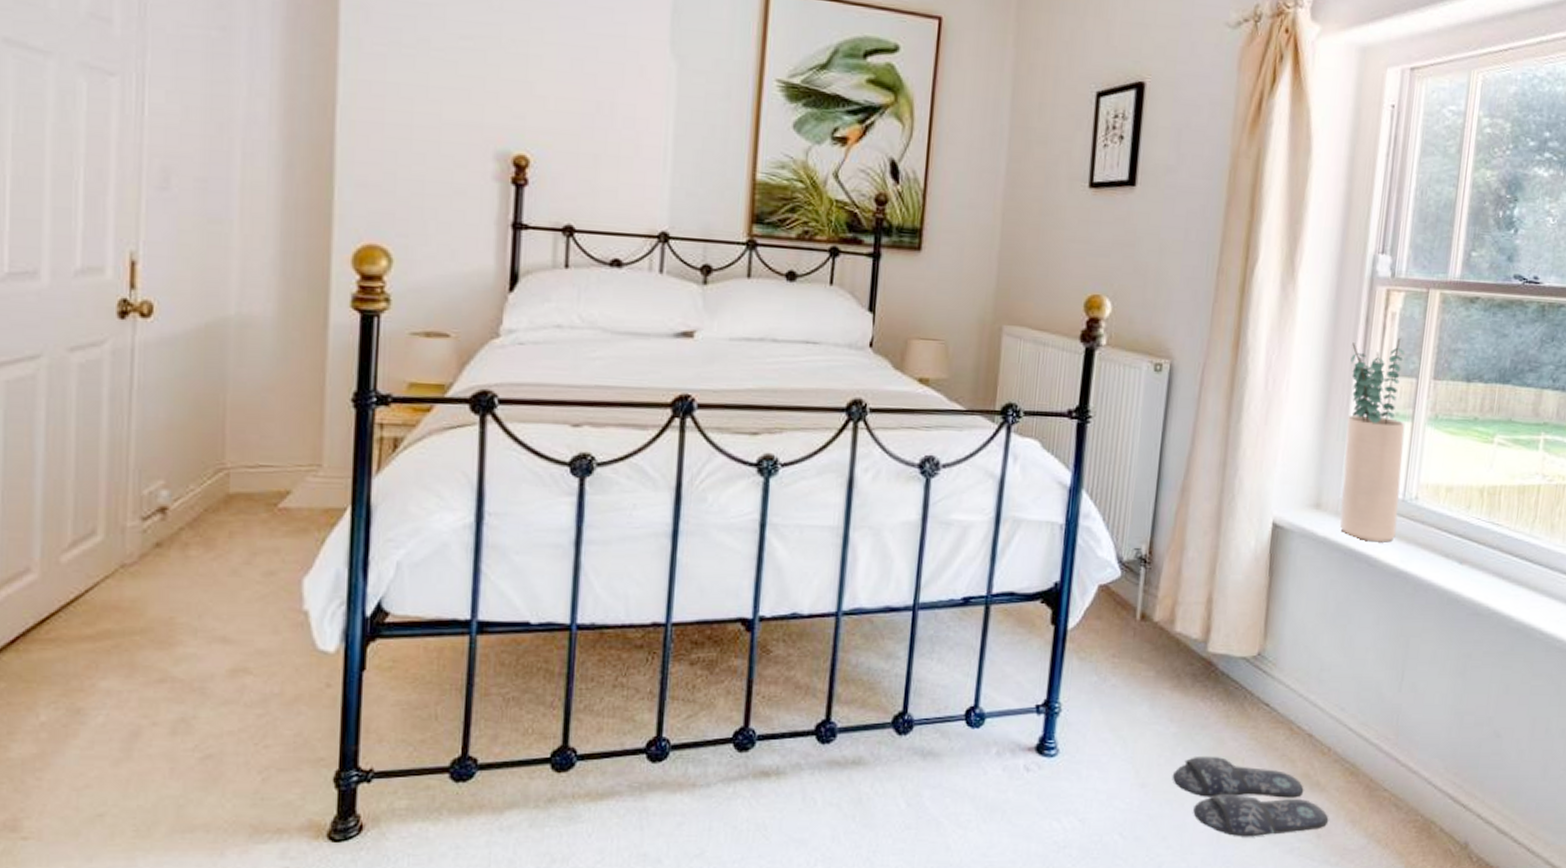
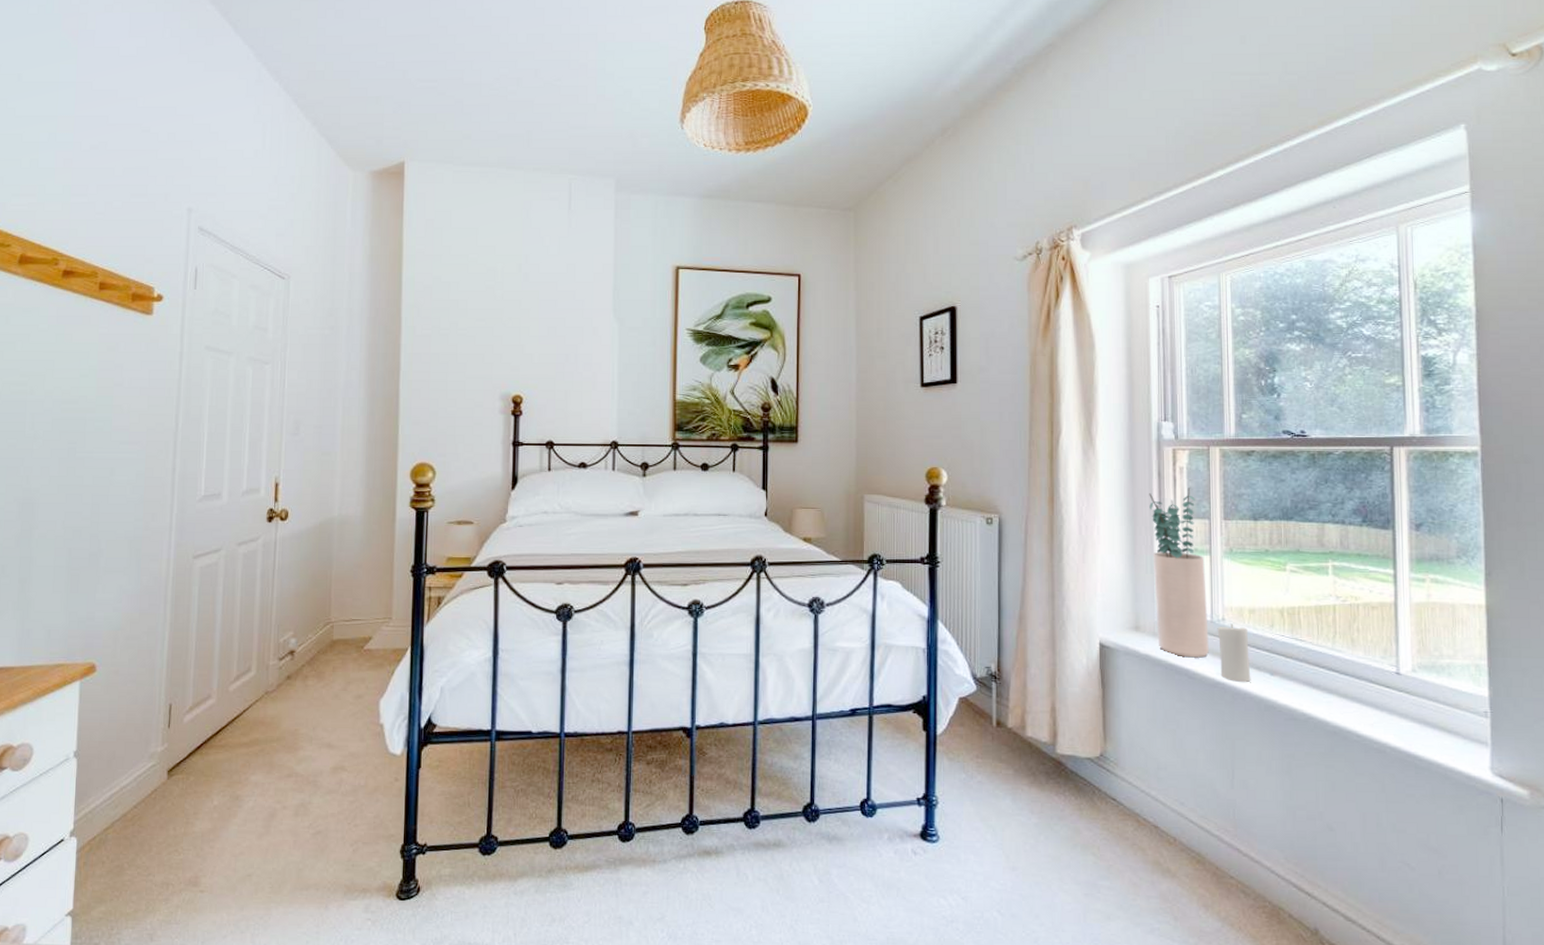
slippers: present [1173,755,1329,836] -> none [1039,843,1183,917]
candle: none [1404,503,1442,573] -> present [1217,623,1251,683]

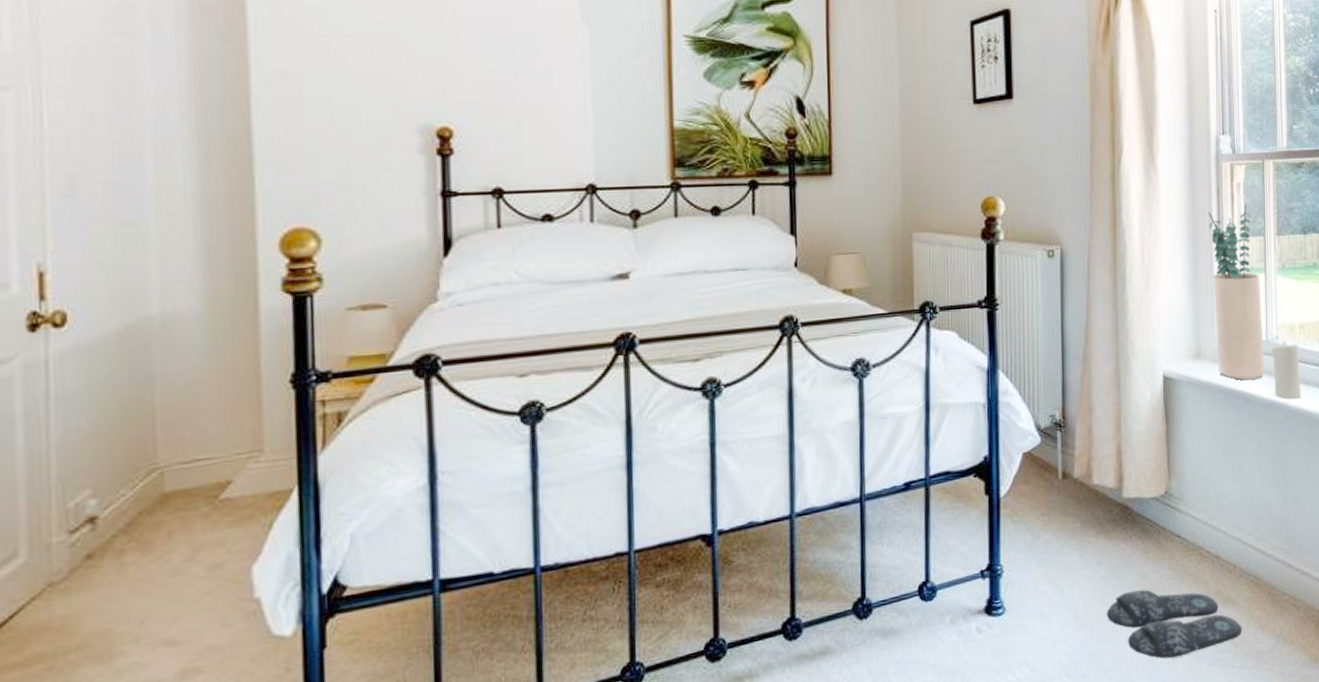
slippers: none [1039,843,1183,917] -> present [1107,589,1242,658]

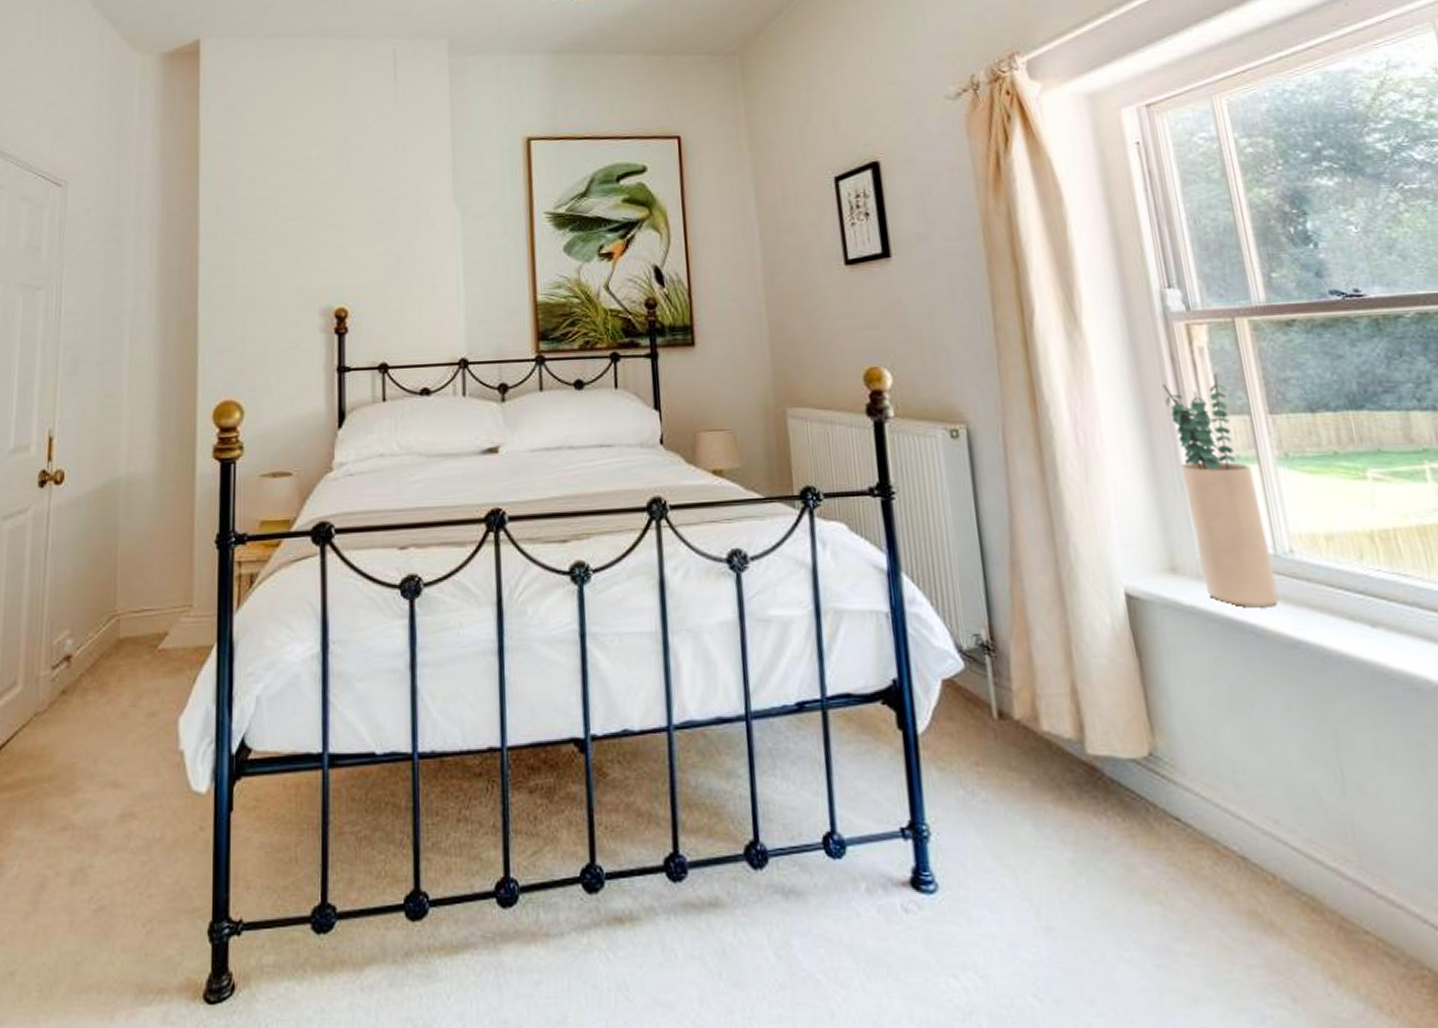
slippers: present [1107,589,1242,658] -> none [1082,888,1302,999]
candle: present [1271,341,1301,400] -> none [1284,556,1345,641]

